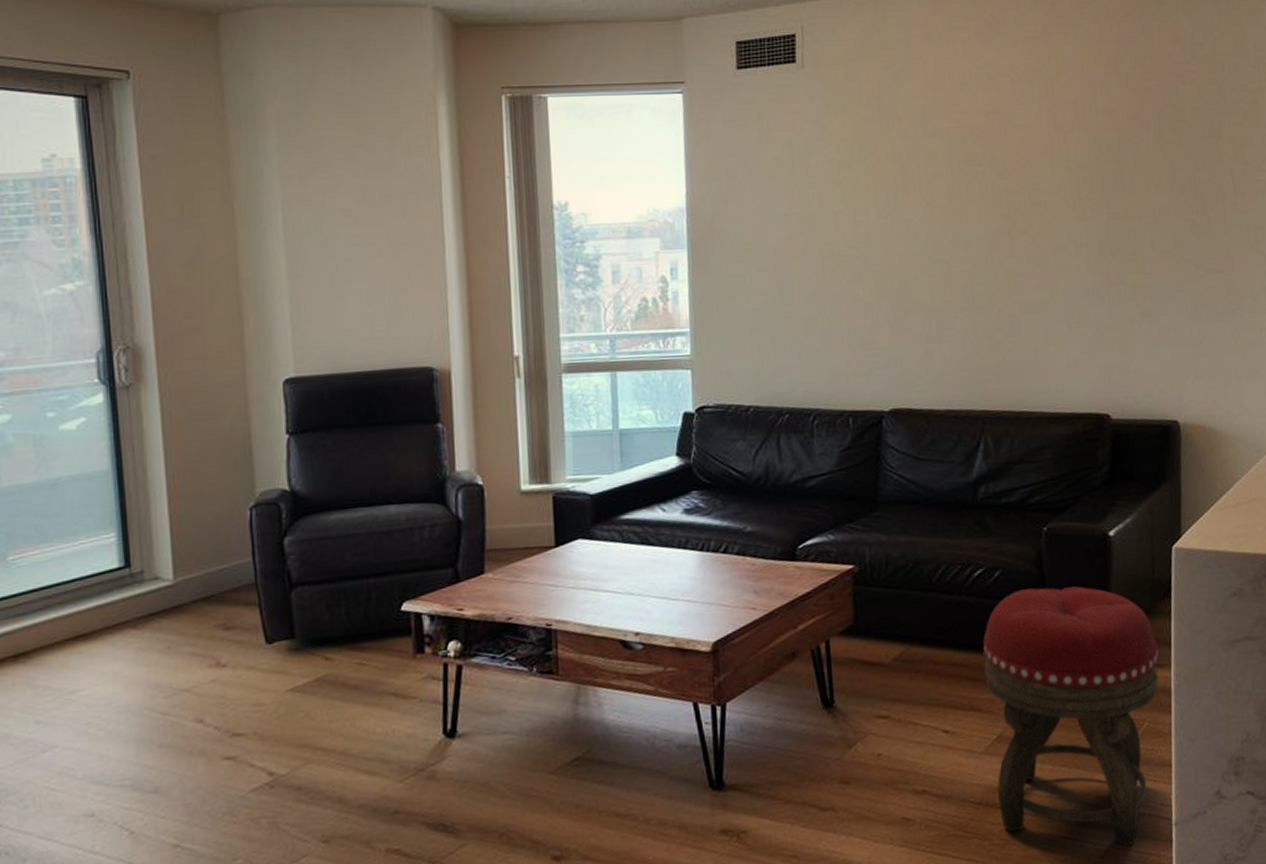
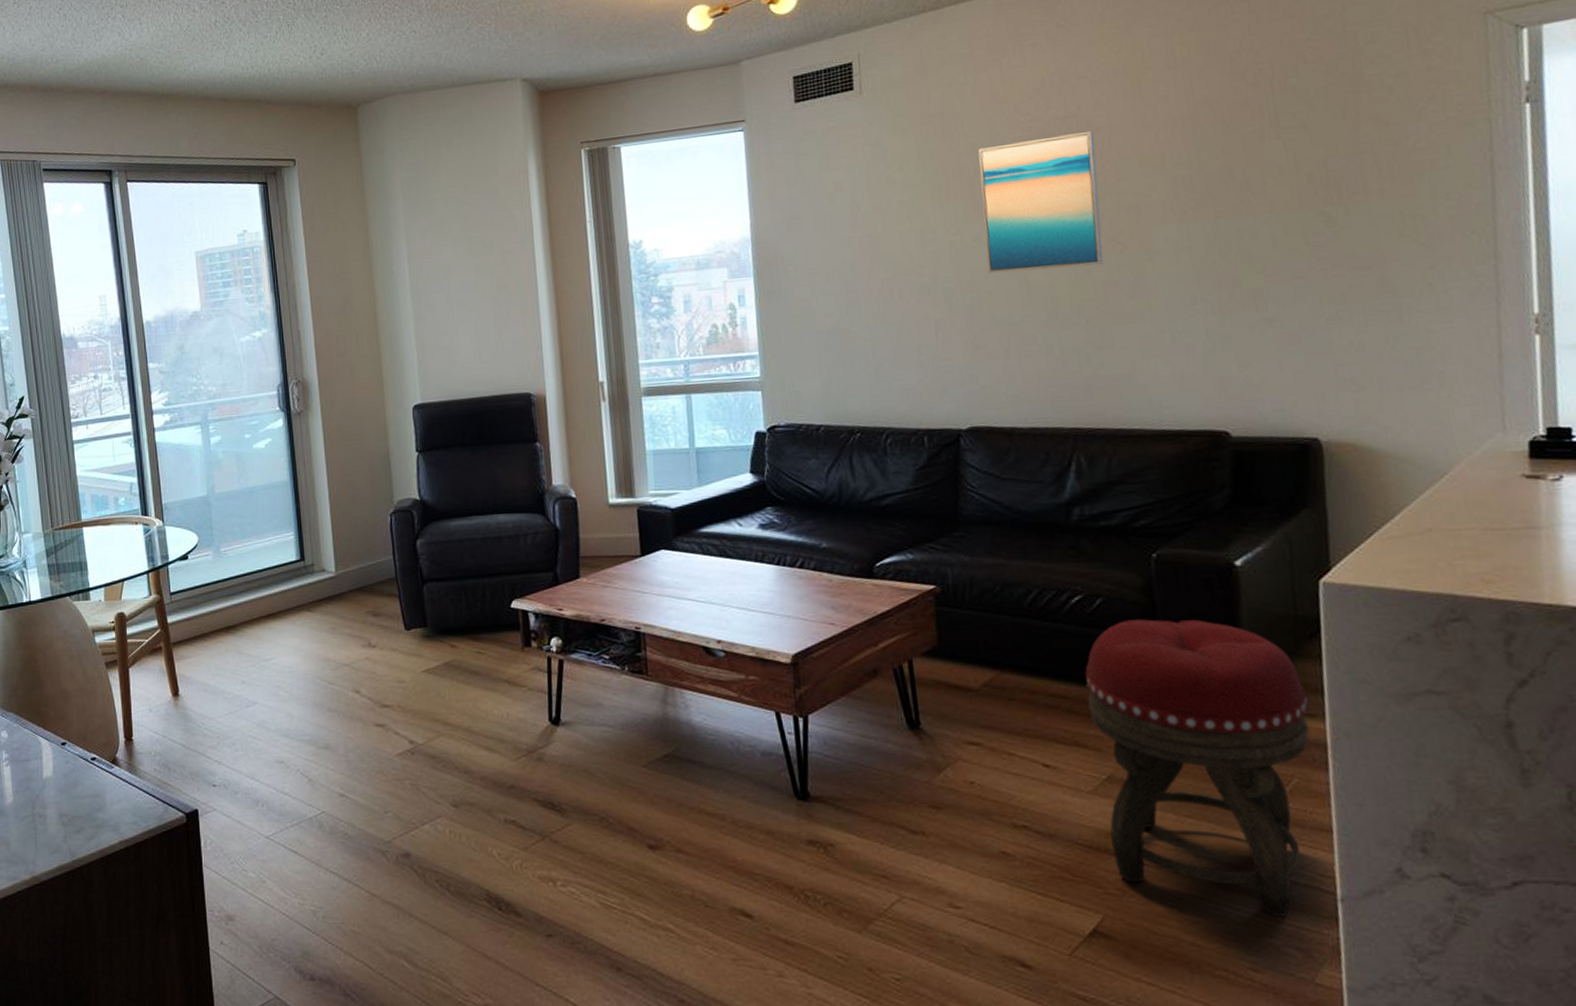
wall art: none [911,127,1016,259] -> present [978,130,1104,274]

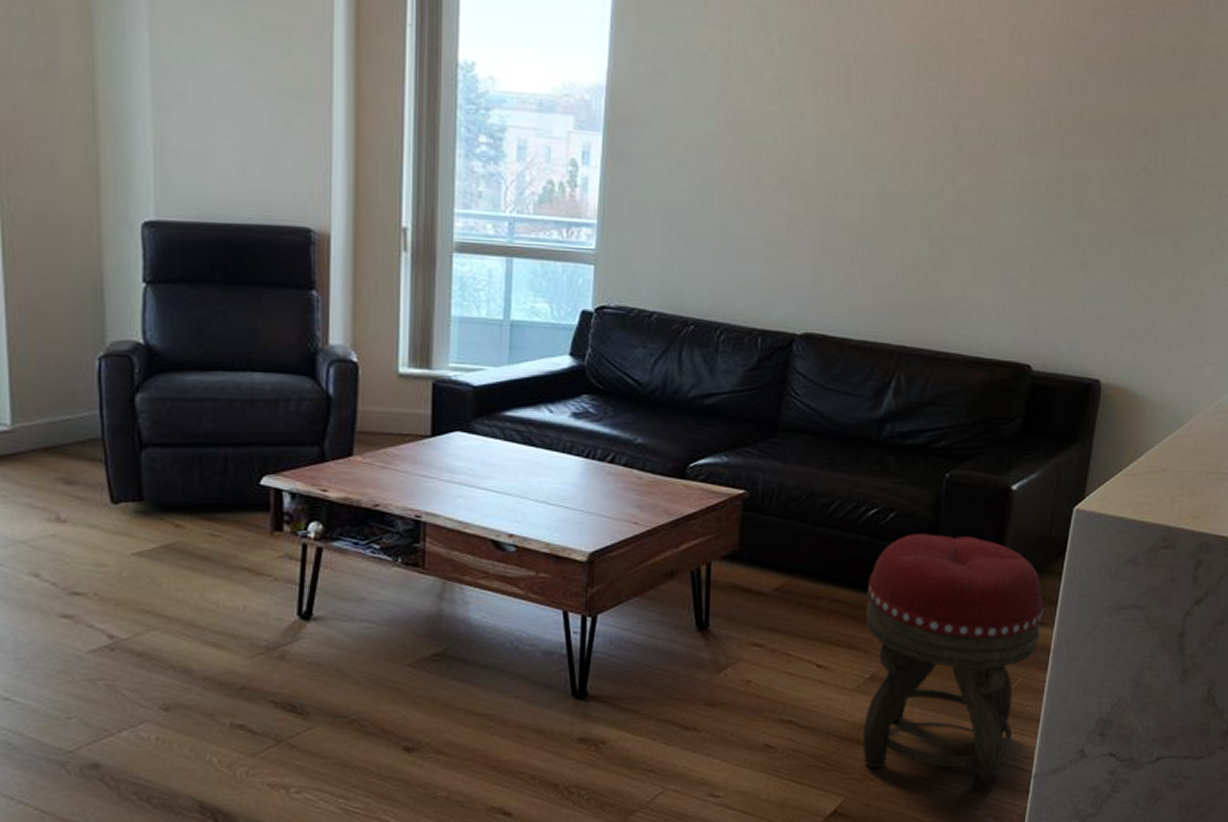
wall art: present [978,130,1104,274] -> none [849,36,973,184]

